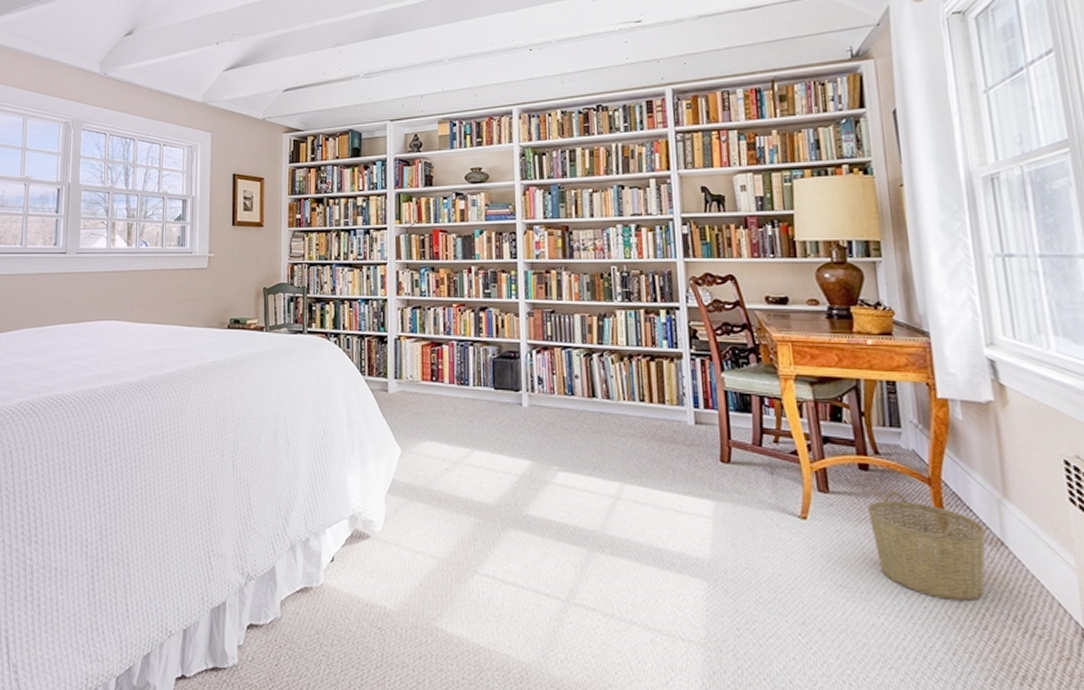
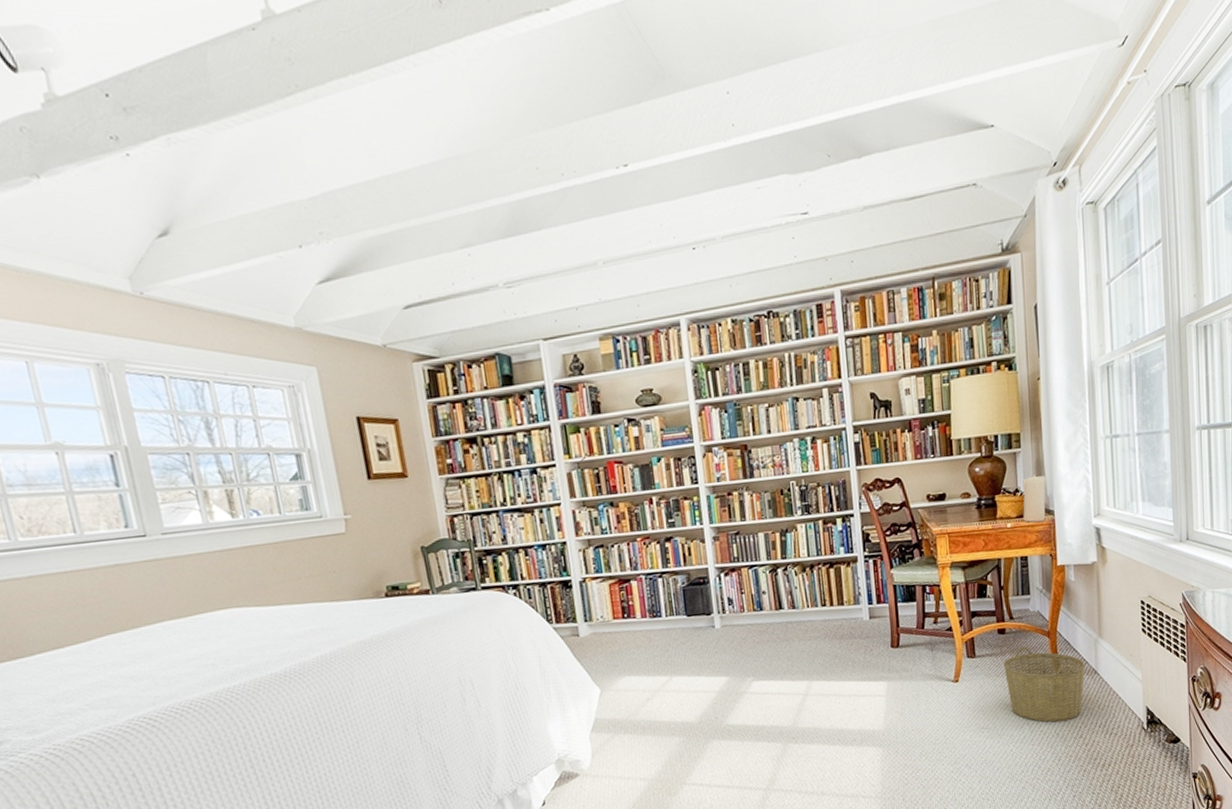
candle: none [885,288,919,344] -> present [1022,474,1046,523]

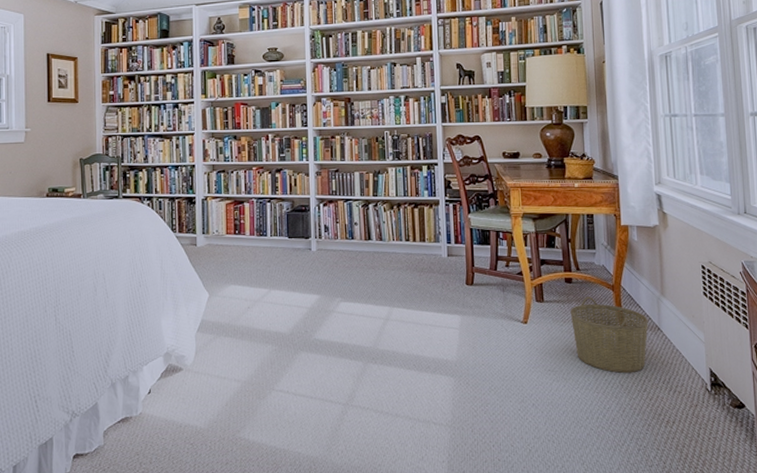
candle: present [1022,474,1046,523] -> none [589,142,611,185]

